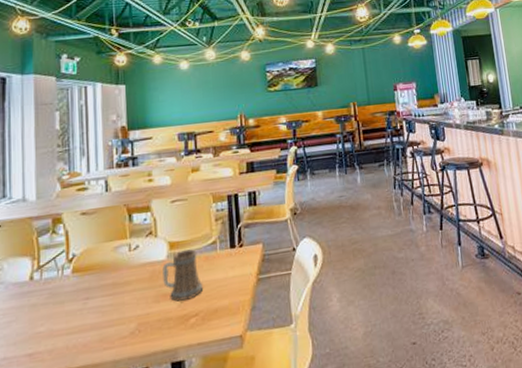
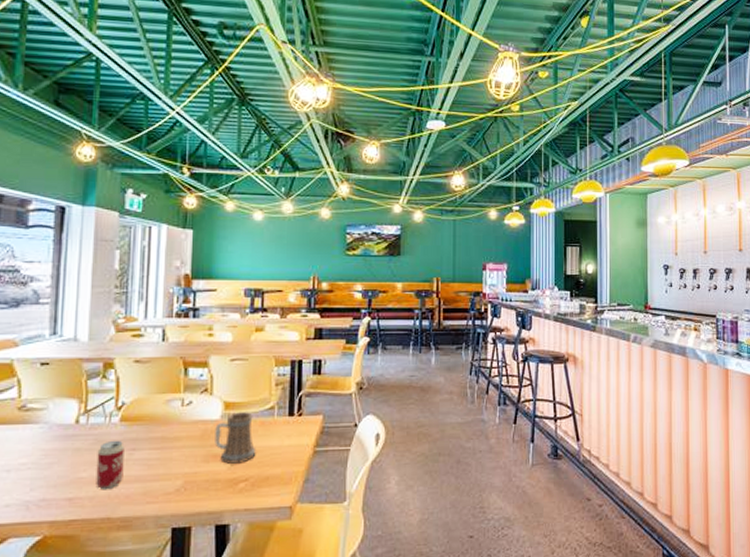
beverage can: none [52,291,79,342] -> present [96,440,125,490]

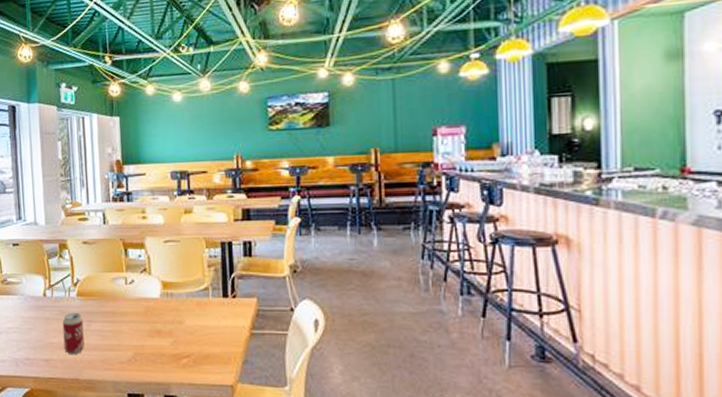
beer mug: present [215,411,256,464] -> none [156,290,195,340]

